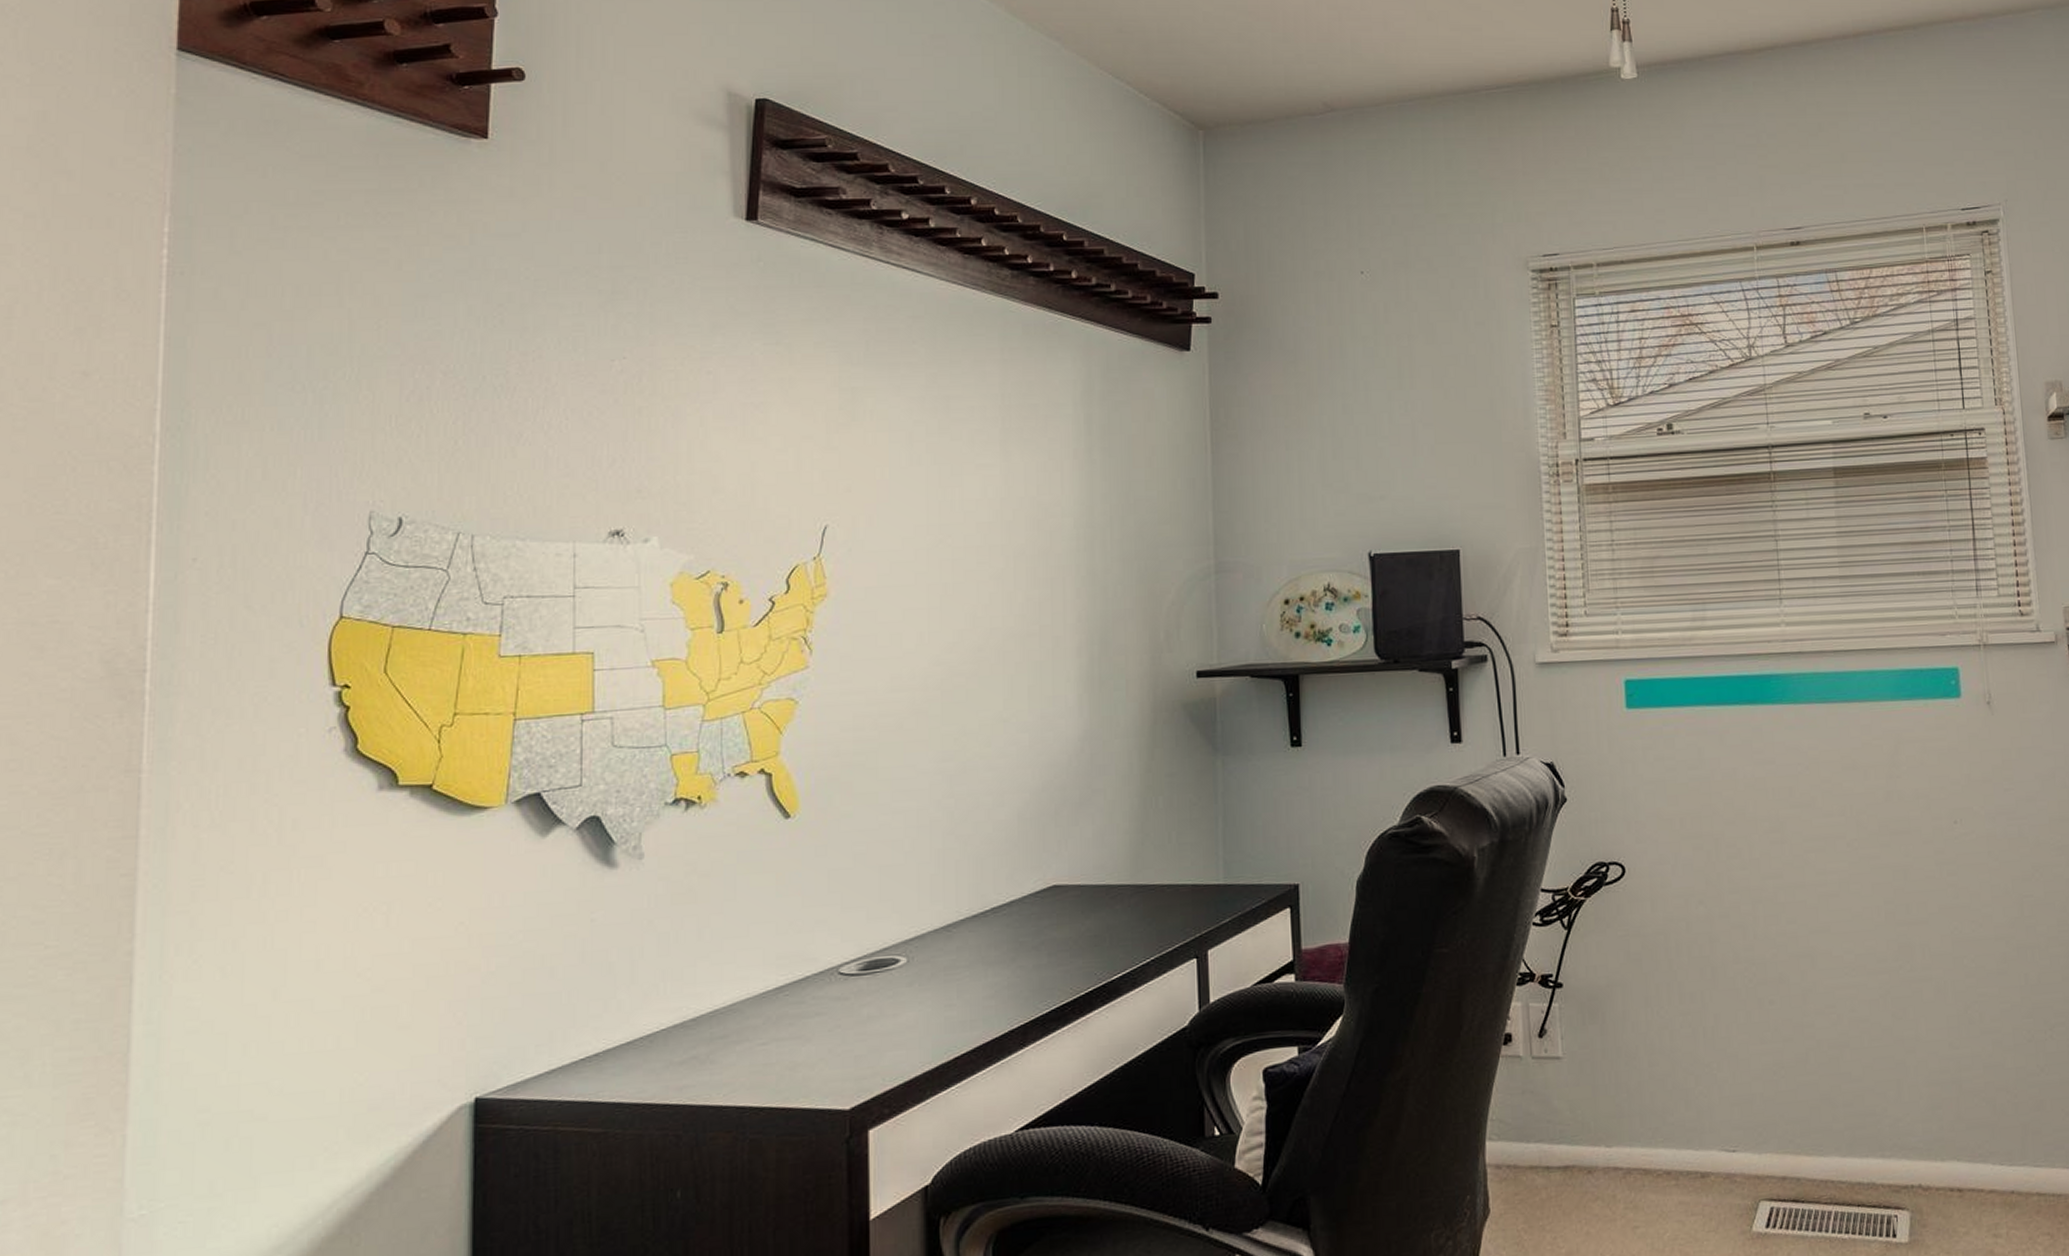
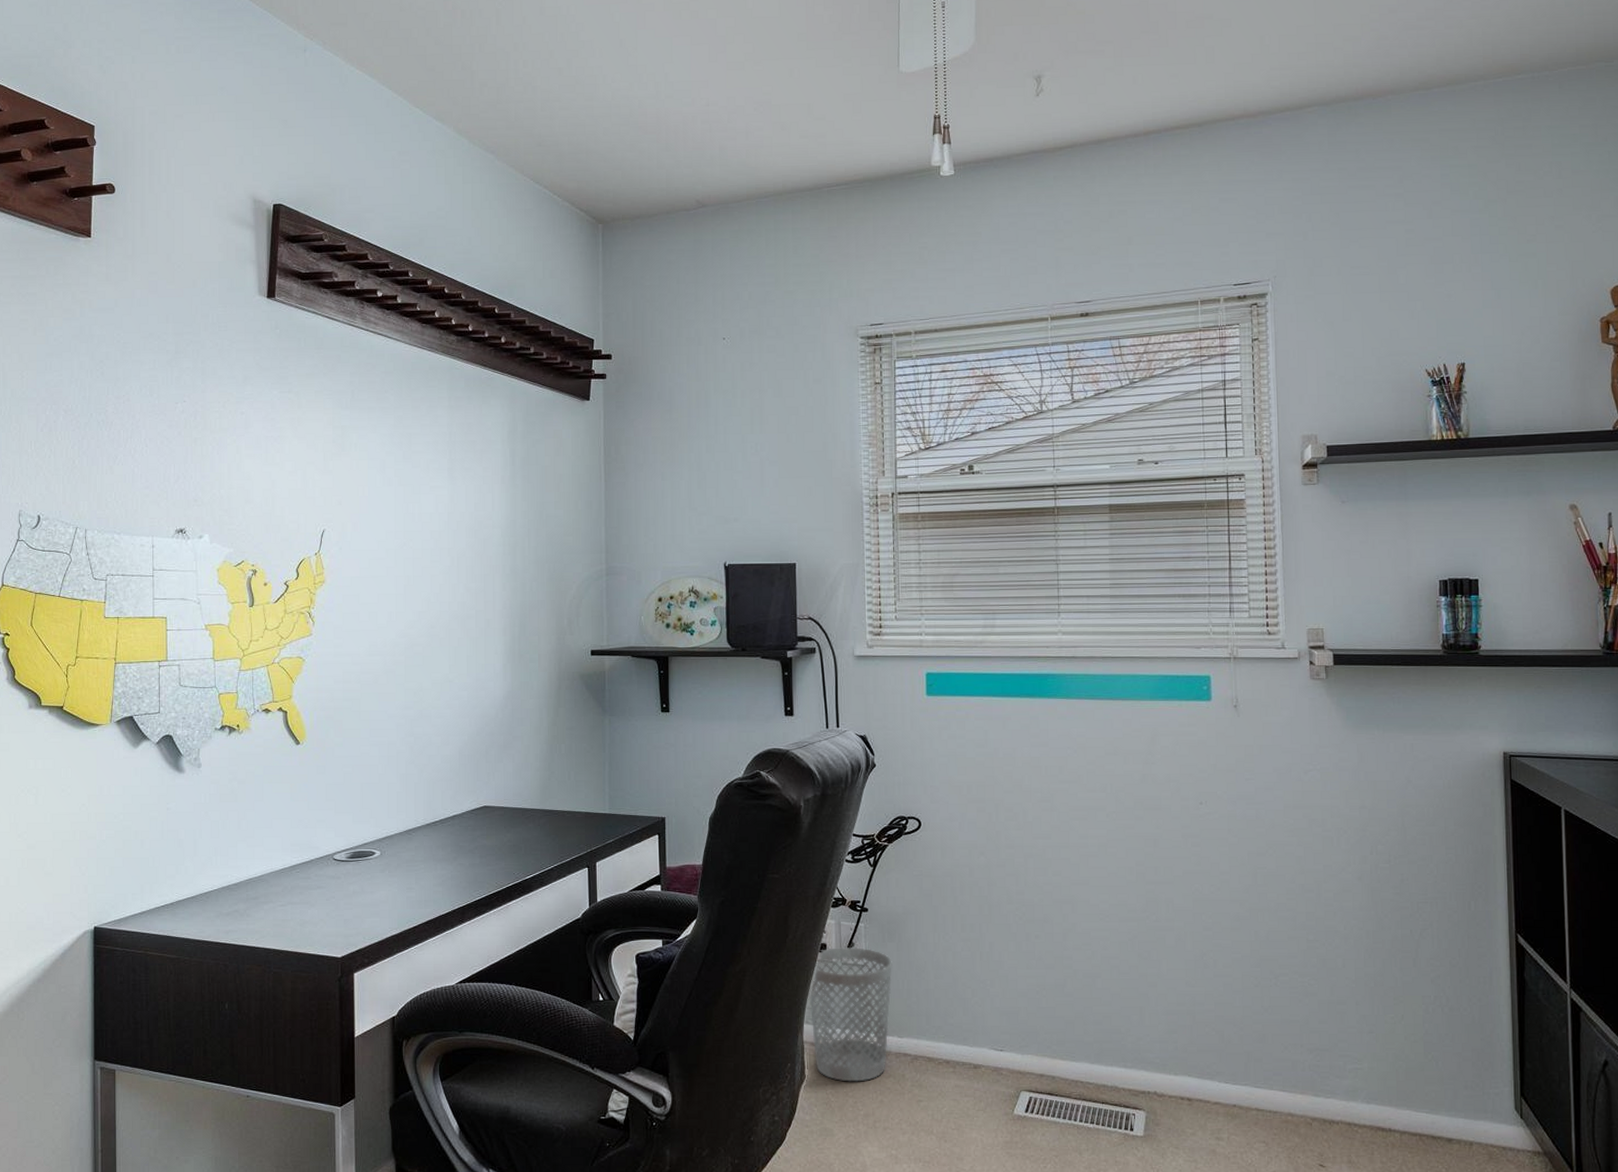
wastebasket: none [1491,1034,1596,1212] -> present [809,946,892,1082]

